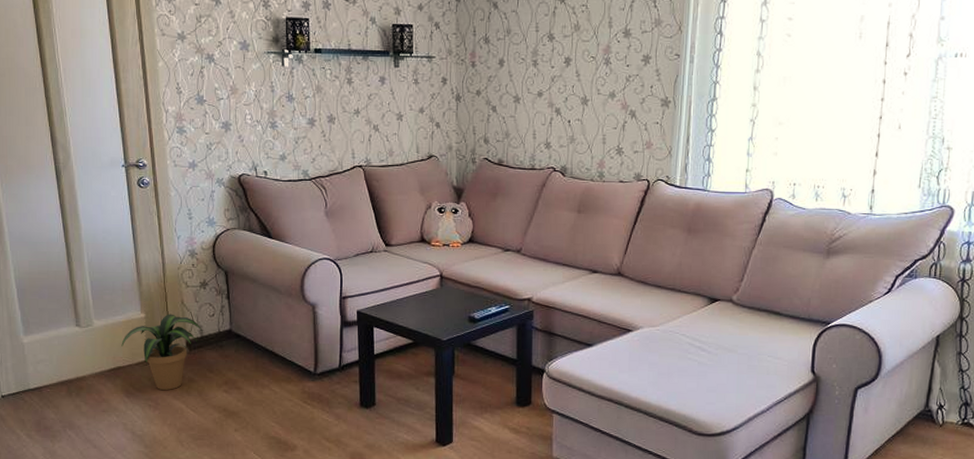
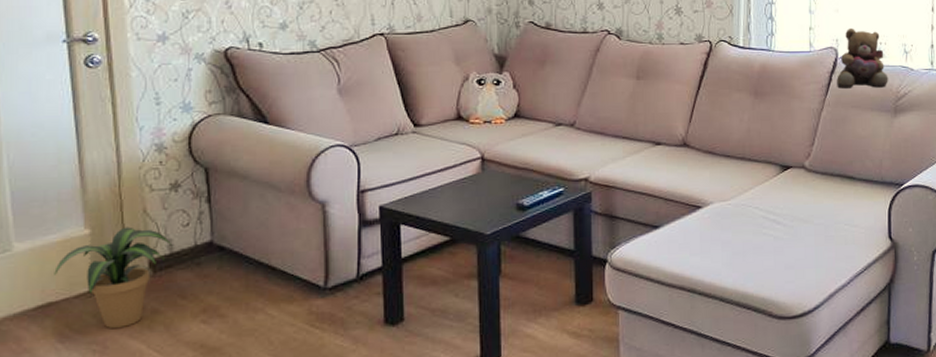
teddy bear: none [770,170,824,231] -> present [837,27,888,90]

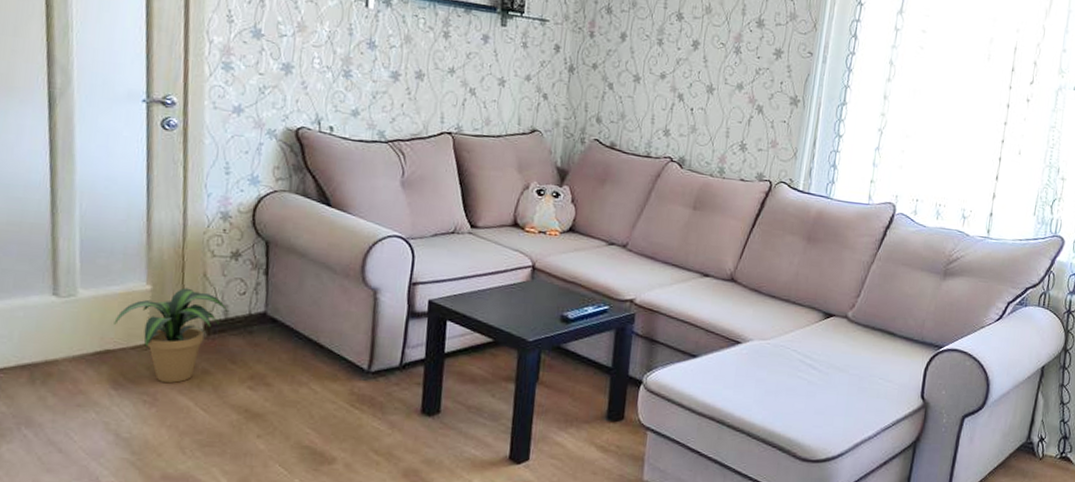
teddy bear: present [837,27,888,90] -> none [890,185,943,250]

